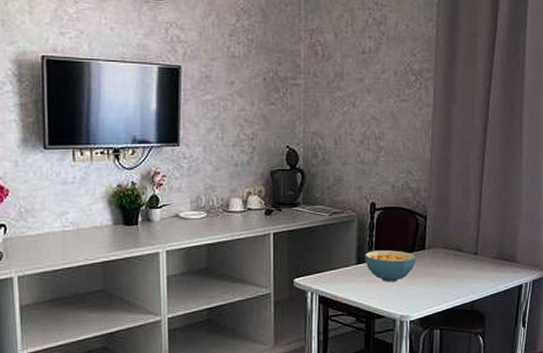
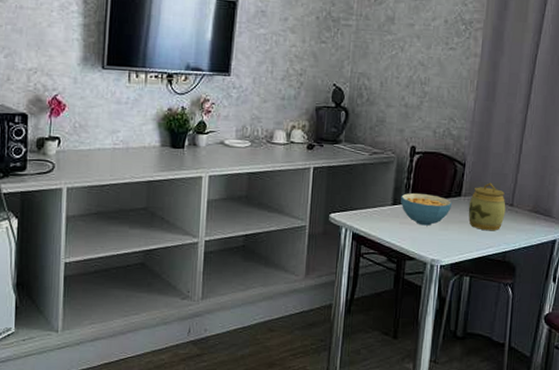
jar: none [433,233,470,282] -> present [468,182,506,231]

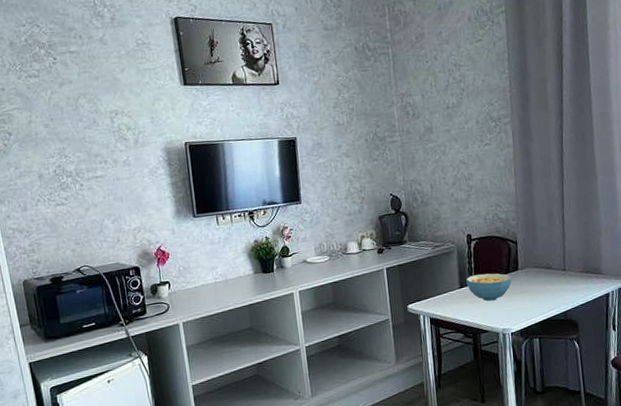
jar: present [468,182,506,231] -> none [526,253,560,296]

